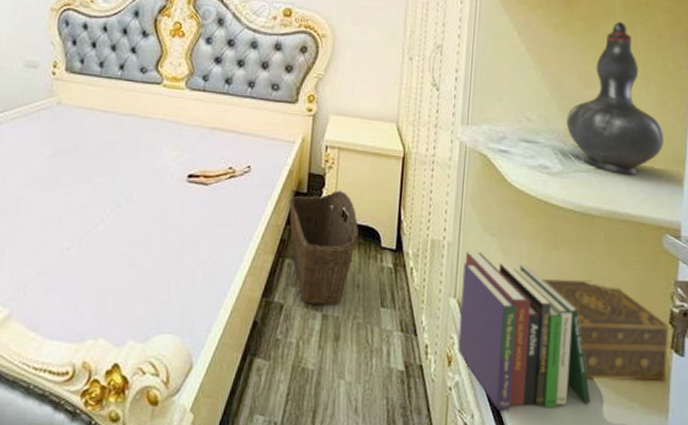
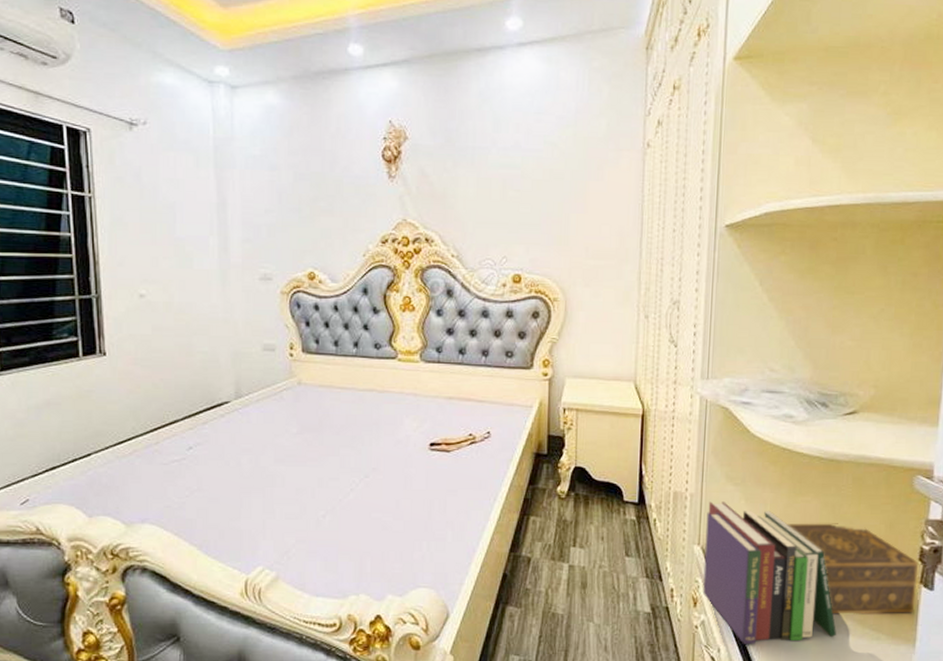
wicker basket: present [289,190,359,305] -> none [530,449,600,557]
decorative vase: present [566,21,664,177] -> none [812,262,918,420]

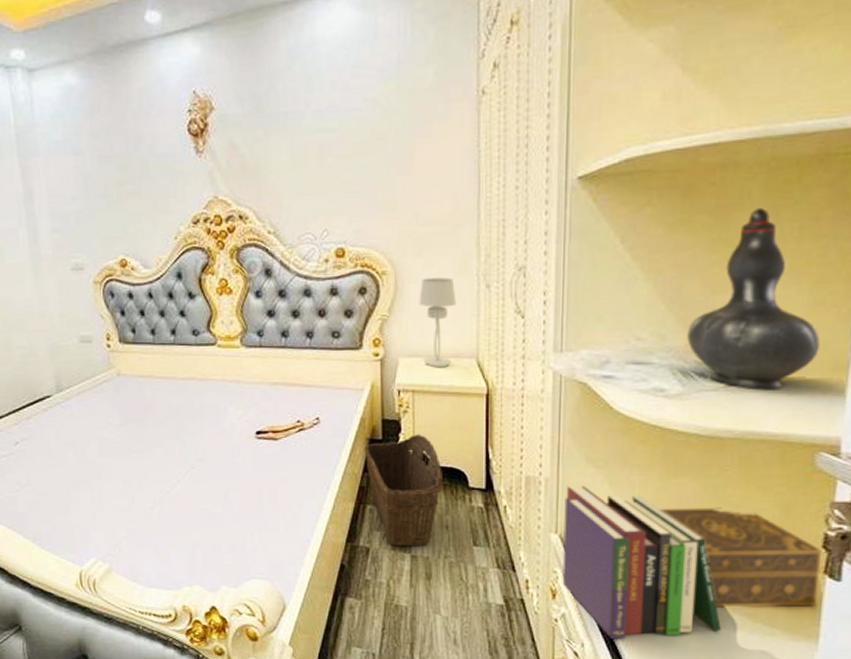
wicker basket: none [530,449,600,557] -> present [364,433,442,547]
table lamp: none [585,306,619,389] -> present [419,277,457,368]
decorative vase: none [812,262,918,420] -> present [687,207,820,391]

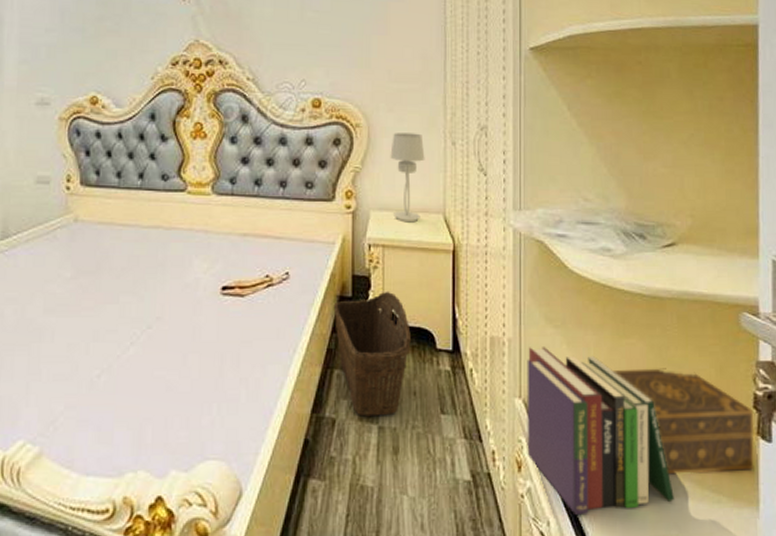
decorative vase: present [687,207,820,391] -> none [627,85,734,252]

